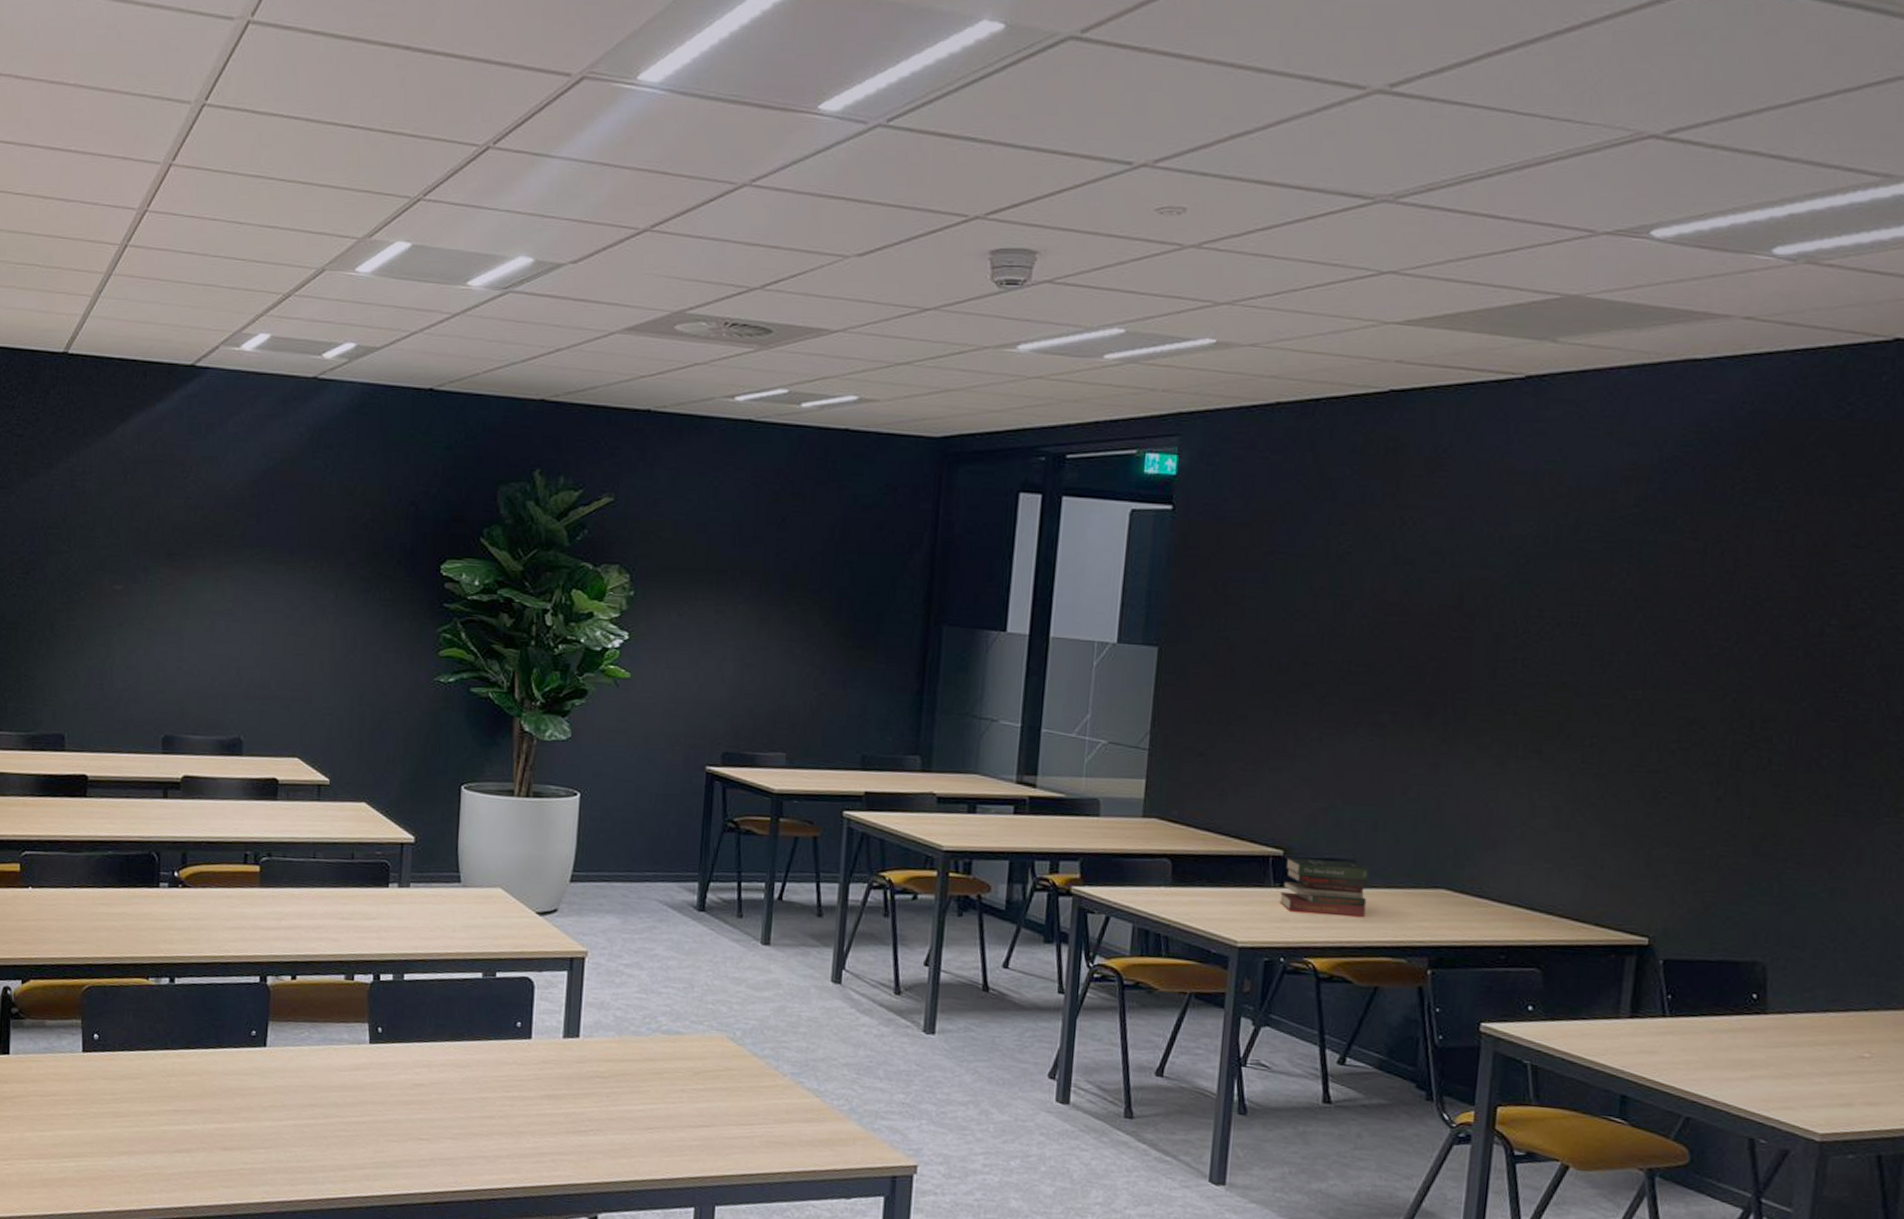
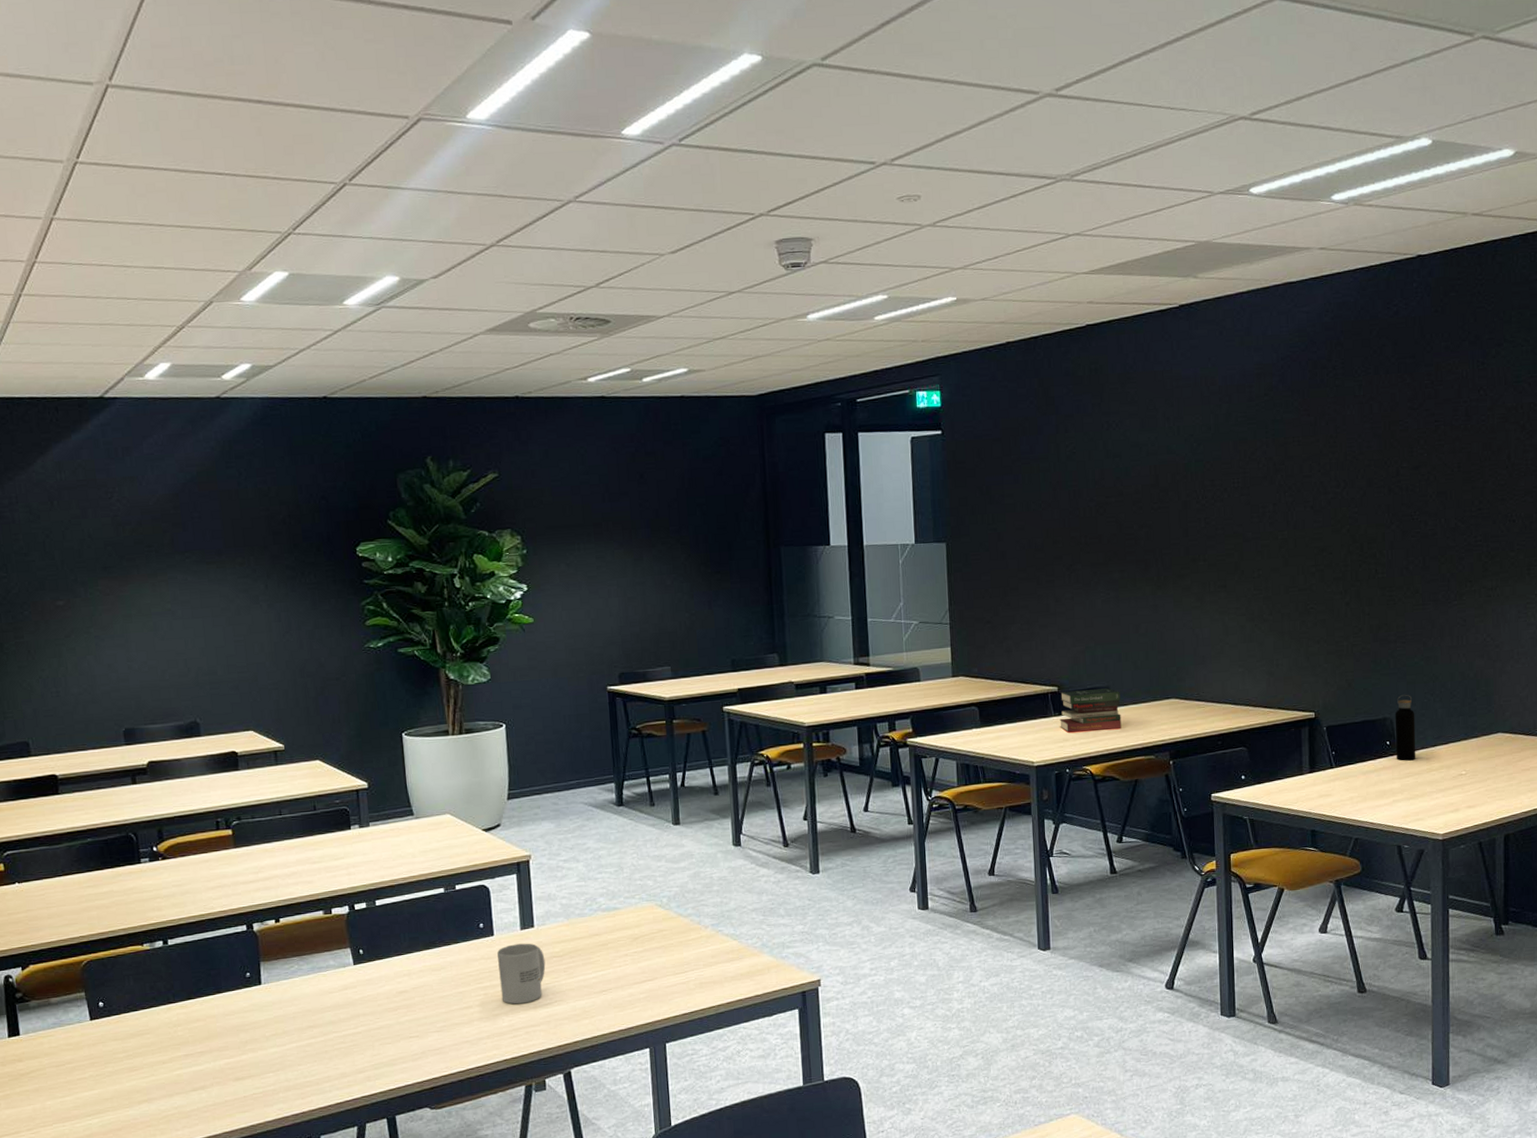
mug: none [530,1053,587,1126] -> present [497,943,546,1005]
water bottle: none [1763,933,1802,1026] -> present [1395,694,1416,761]

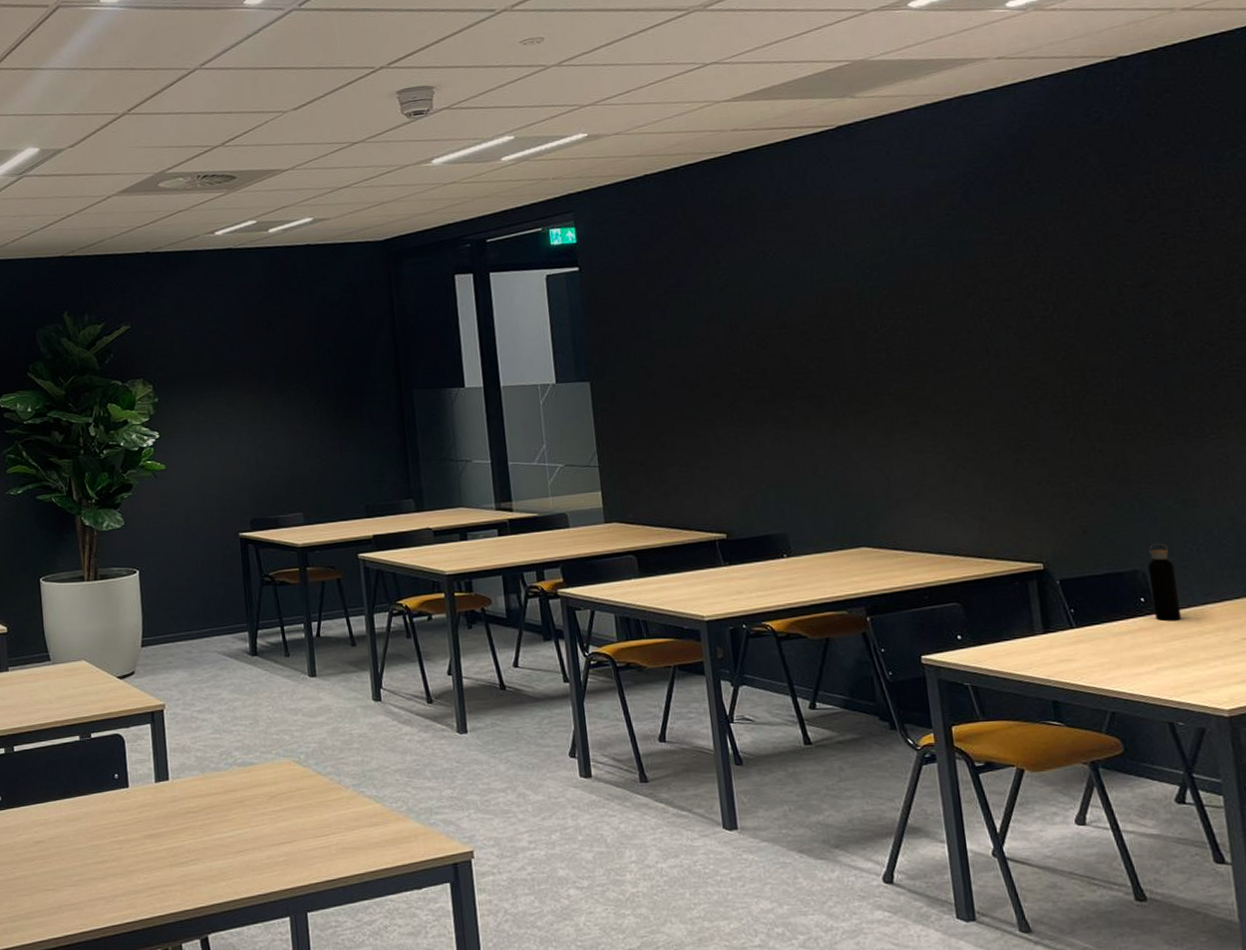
mug: present [497,943,546,1005] -> none [132,796,181,861]
books: present [1059,688,1122,733] -> none [730,535,805,584]

